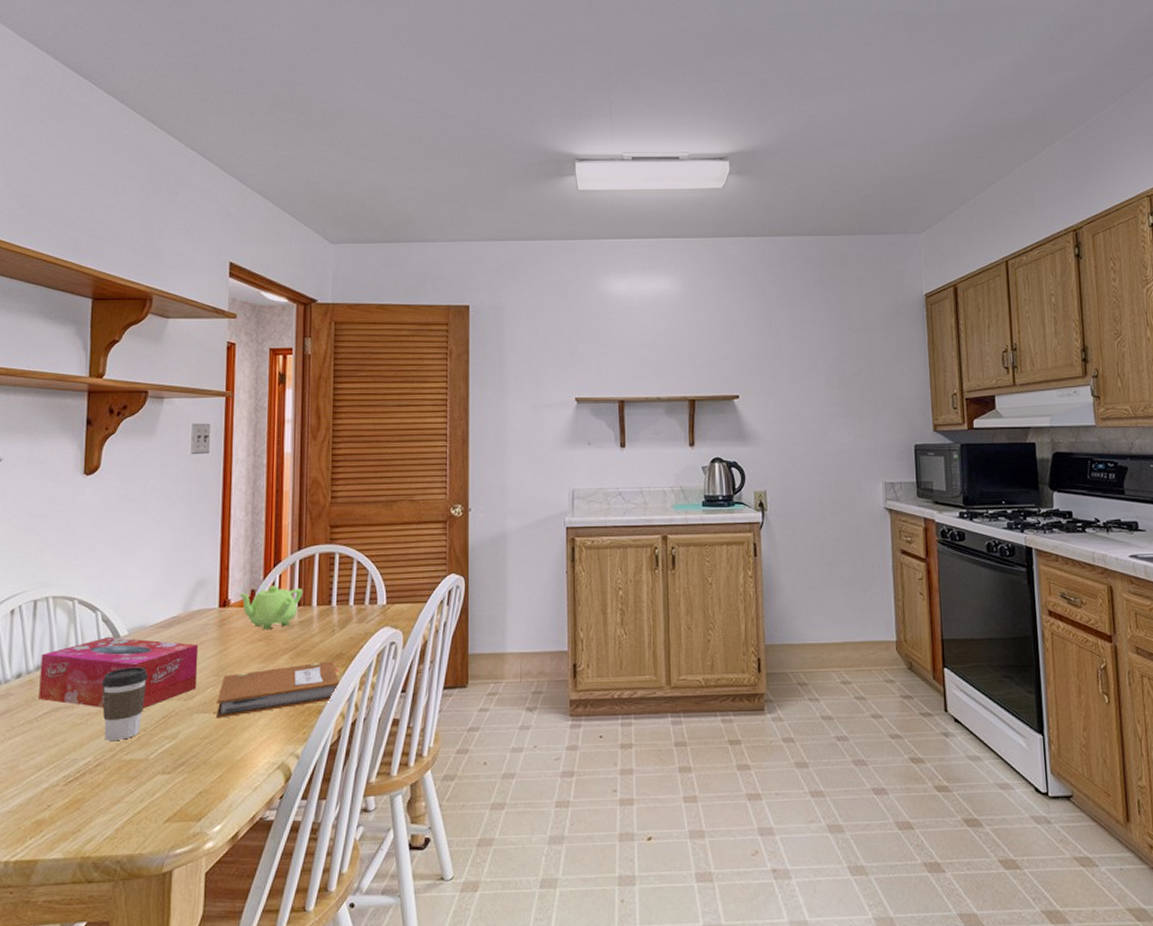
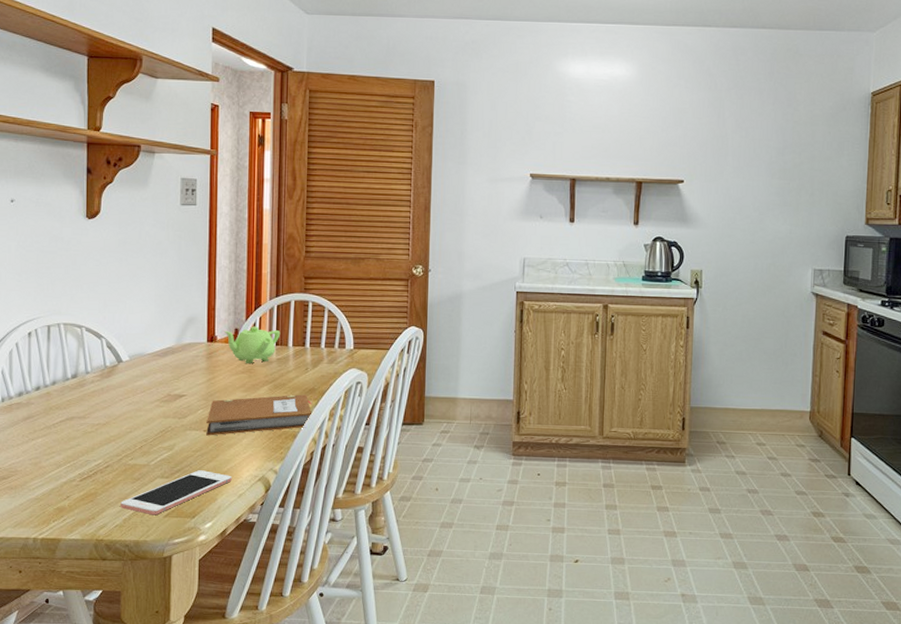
tissue box: present [39,637,199,708] -> none [55,361,190,423]
coffee cup: present [102,667,148,740] -> none [108,387,147,448]
cell phone: none [112,761,246,822] -> present [120,470,232,516]

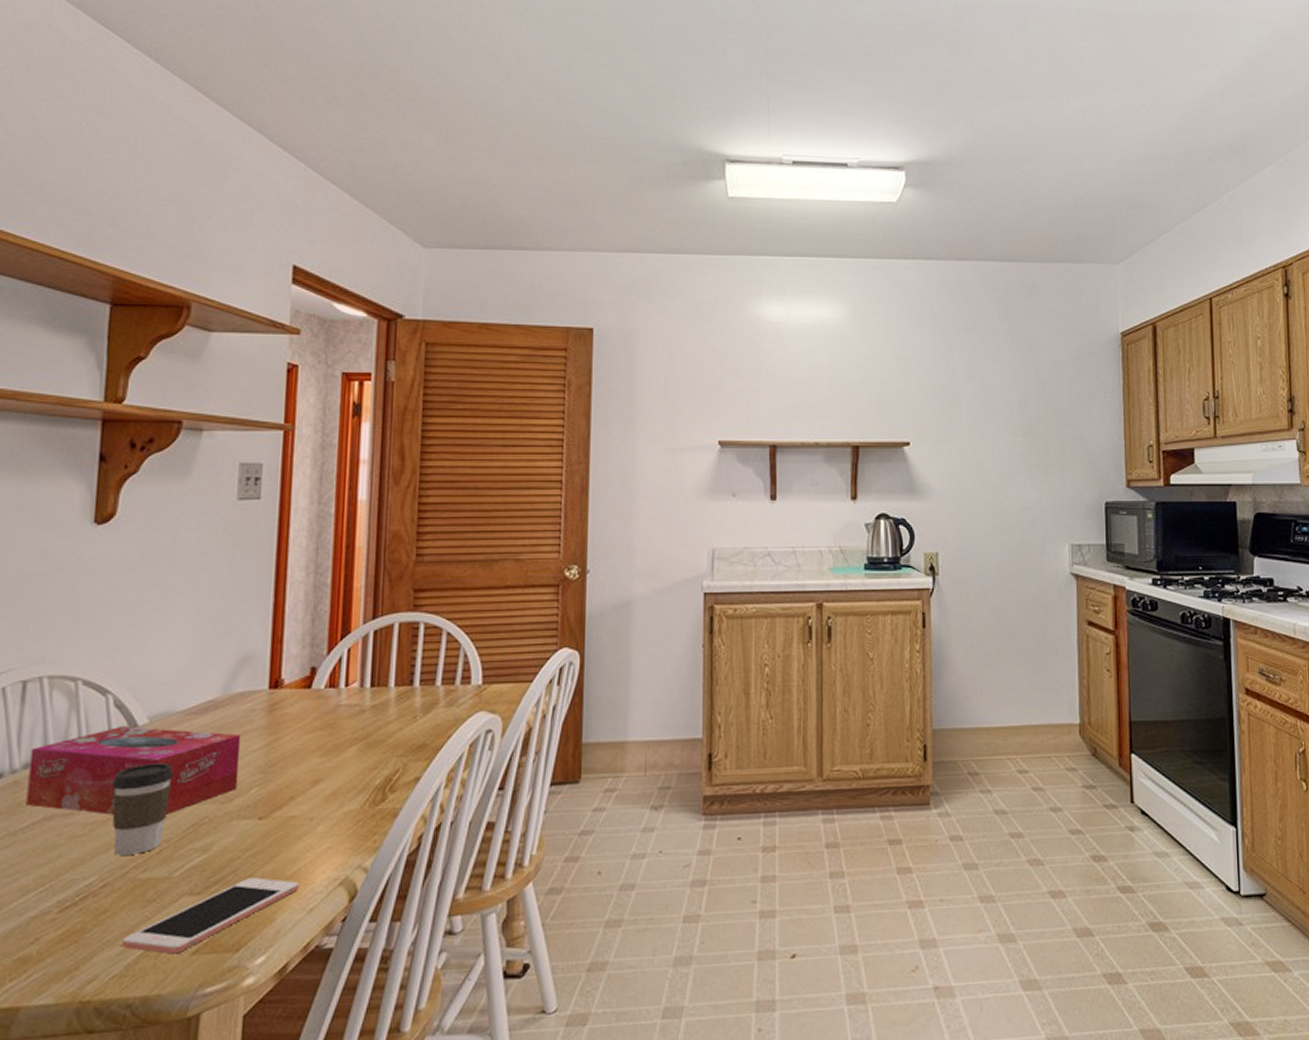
tissue box: none [55,361,190,423] -> present [26,726,241,815]
coffee cup: none [108,387,147,448] -> present [112,763,173,855]
notebook: present [206,394,312,436] -> none [262,753,421,826]
teapot: present [224,326,281,364] -> none [294,662,378,717]

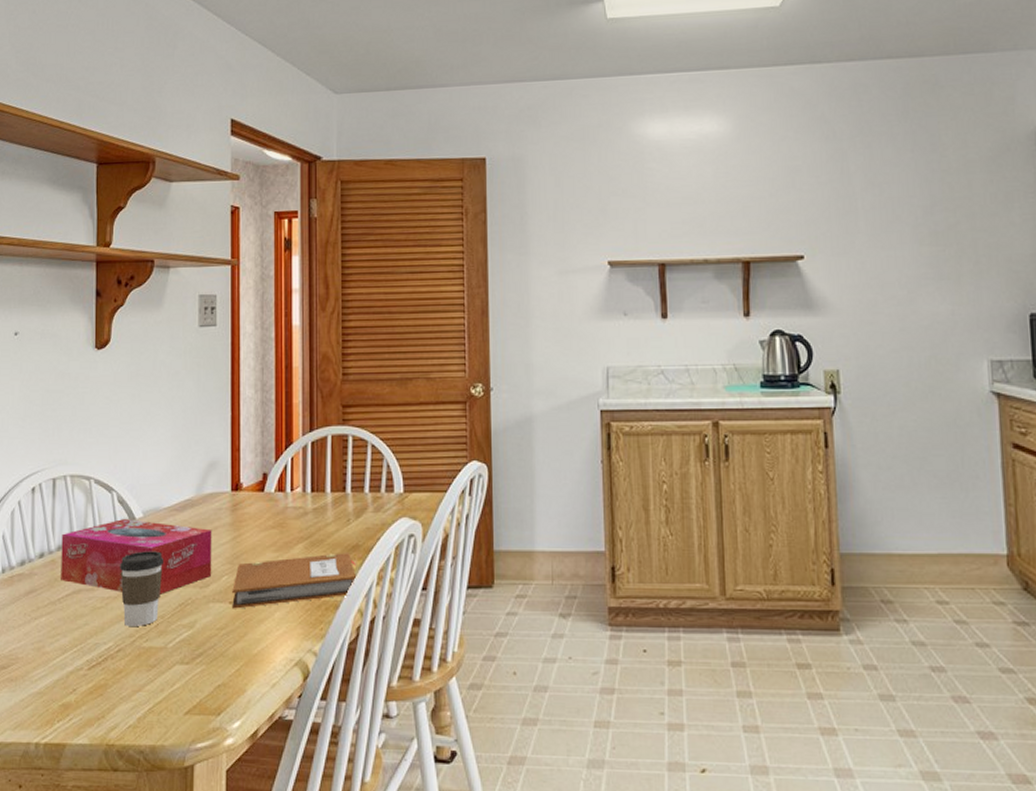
cell phone: present [122,877,299,955] -> none [134,653,263,713]
notebook: none [262,753,421,826] -> present [232,553,356,609]

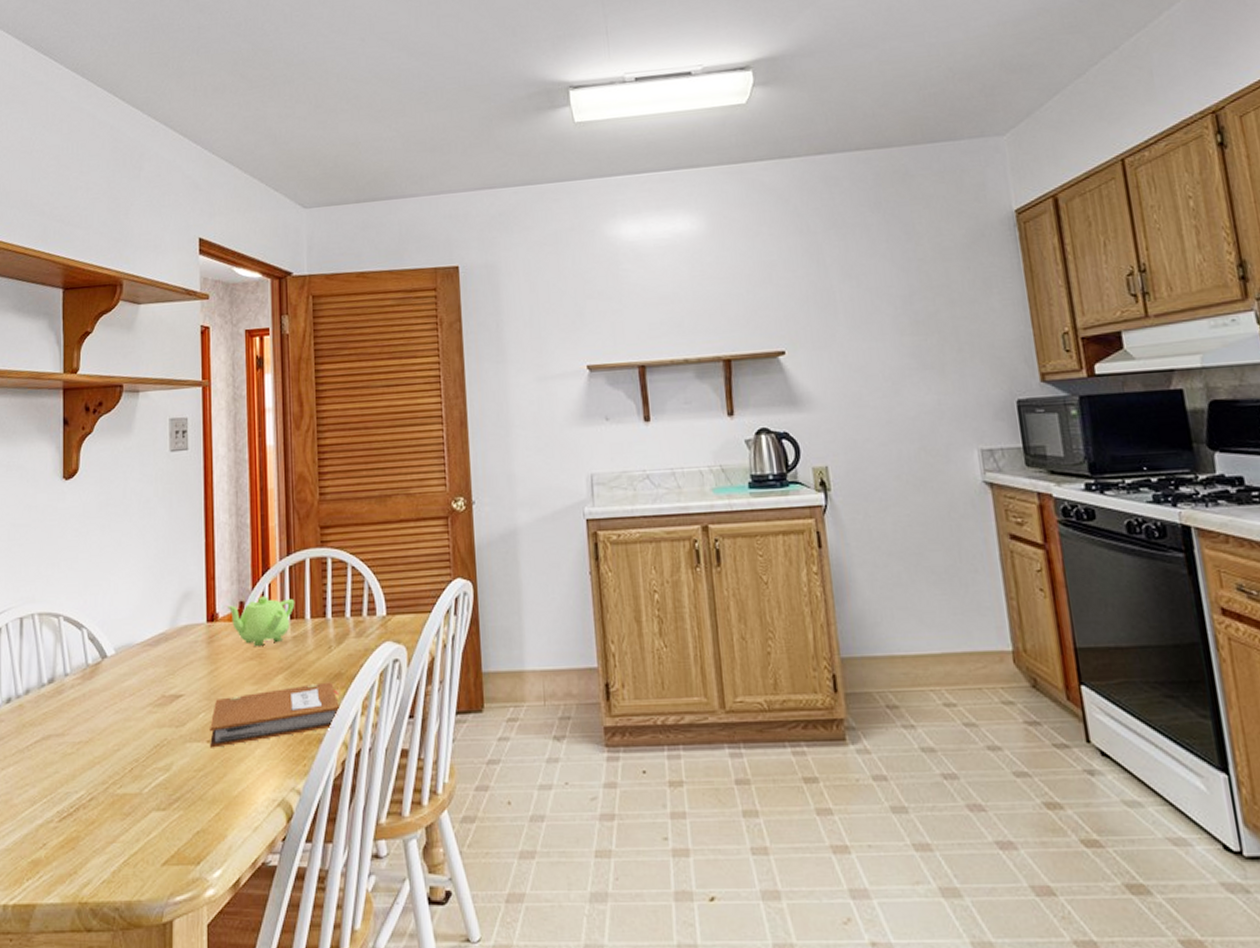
tissue box: present [61,519,212,595] -> none [29,657,189,736]
coffee cup: present [120,551,163,626] -> none [91,690,137,772]
teapot: none [250,469,316,517] -> present [226,596,295,647]

